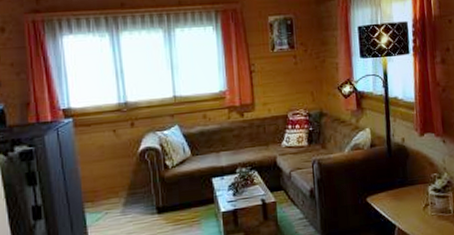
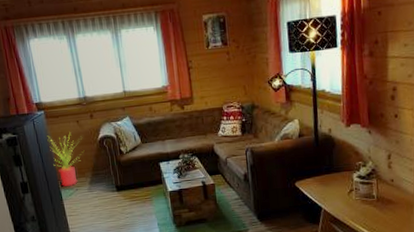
house plant: none [73,144,115,210] -> present [47,132,81,187]

